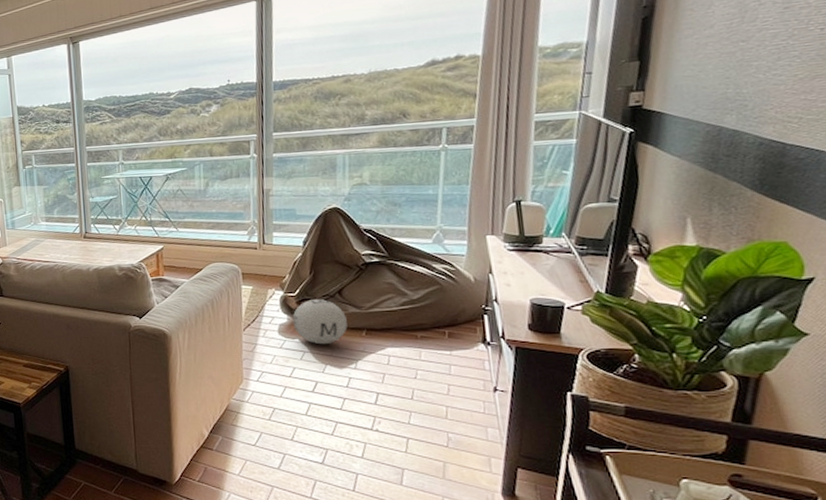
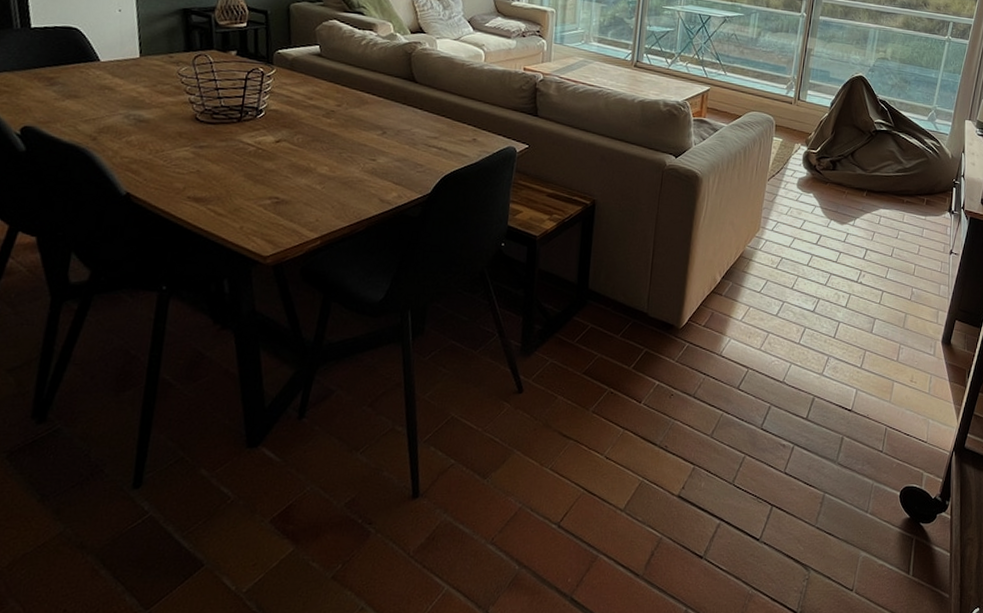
ball: present [292,299,348,345] -> none [810,158,854,201]

